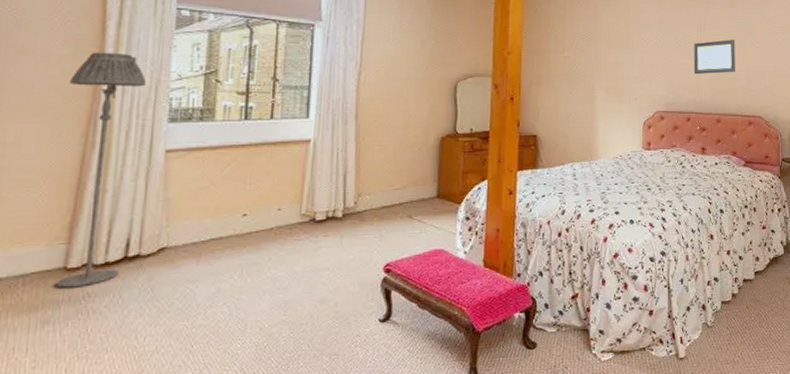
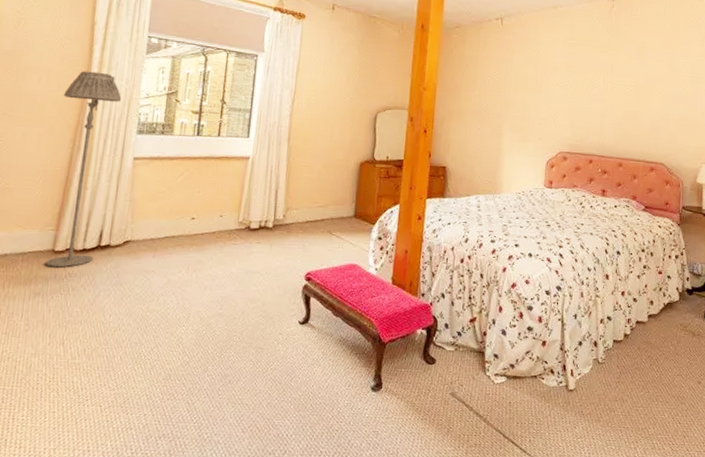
wall art: present [694,40,735,75] -> none [598,86,642,119]

